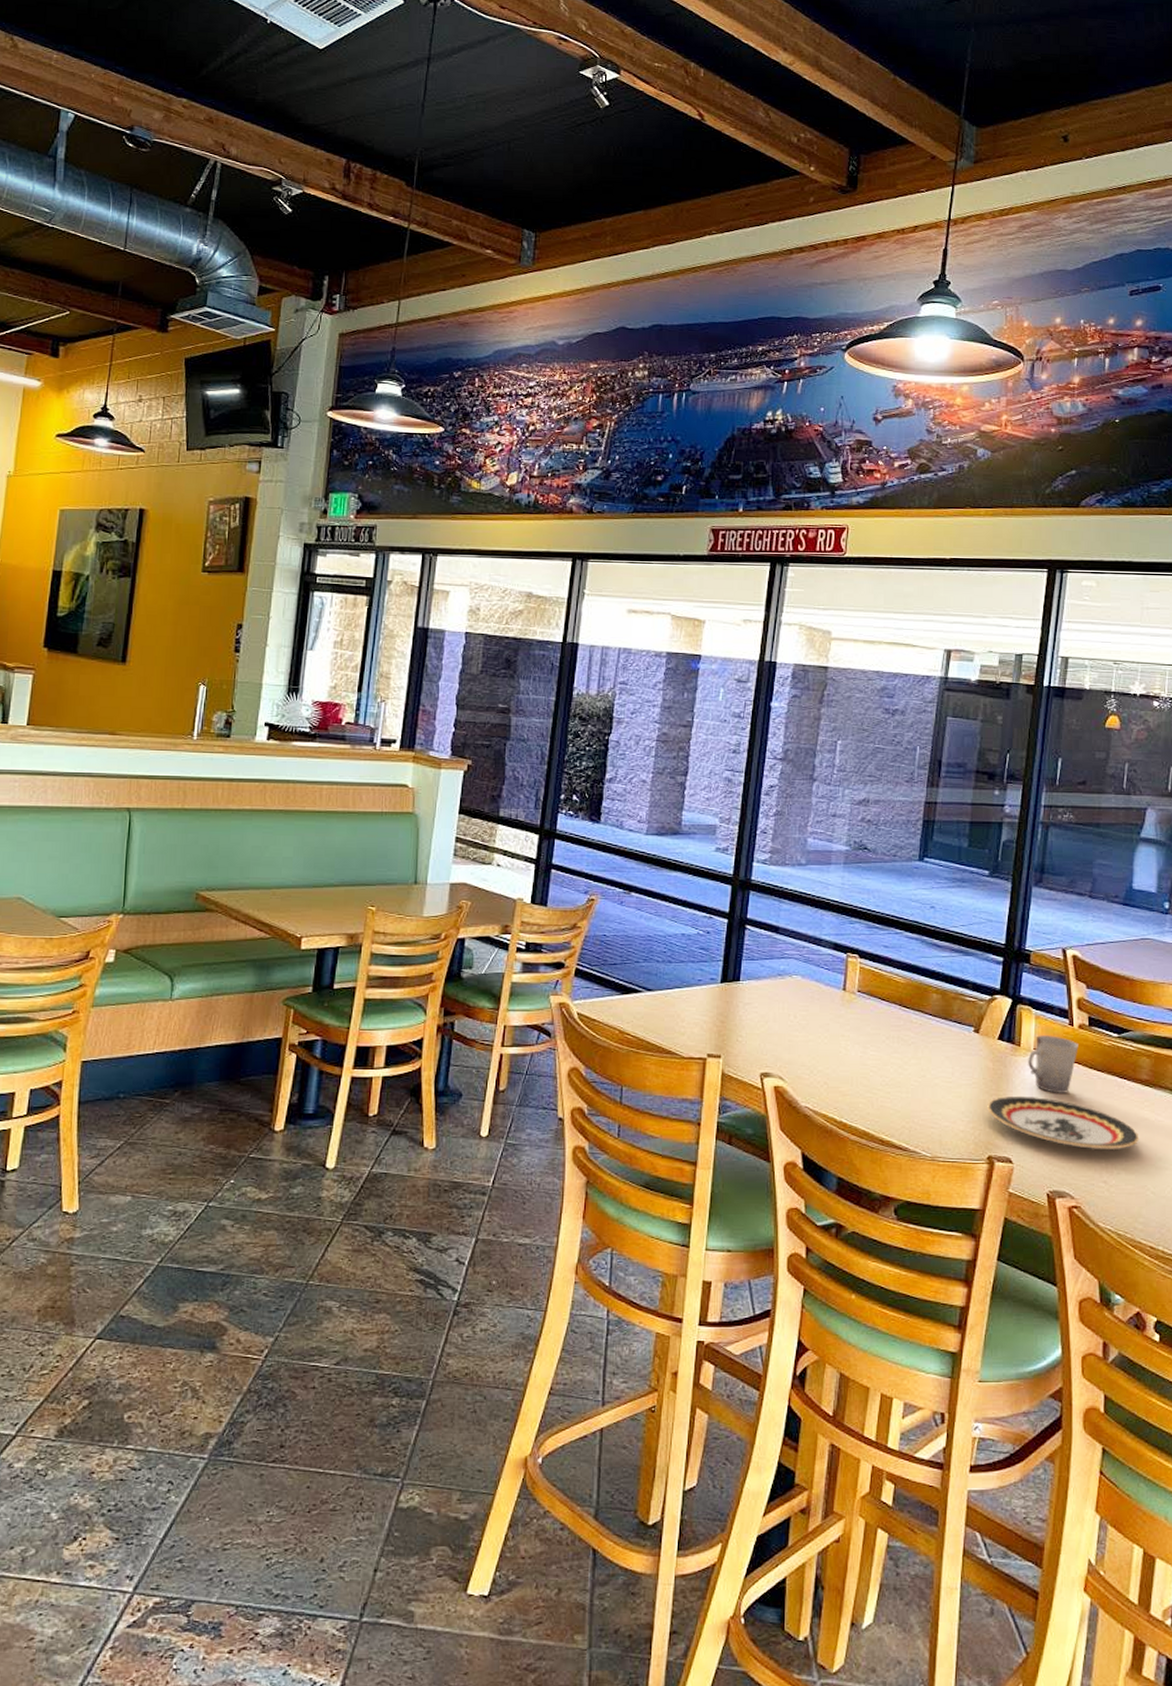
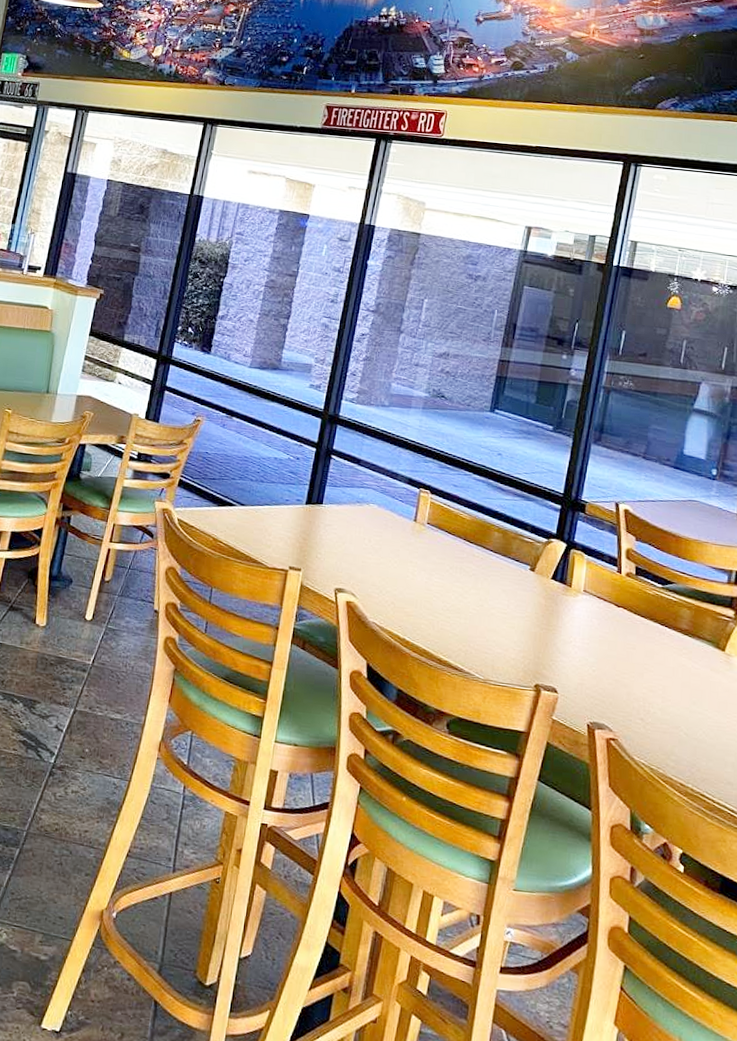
plate: present [987,1095,1140,1151] -> none [537,631,677,691]
cup: present [1028,1035,1079,1093] -> none [577,579,625,634]

